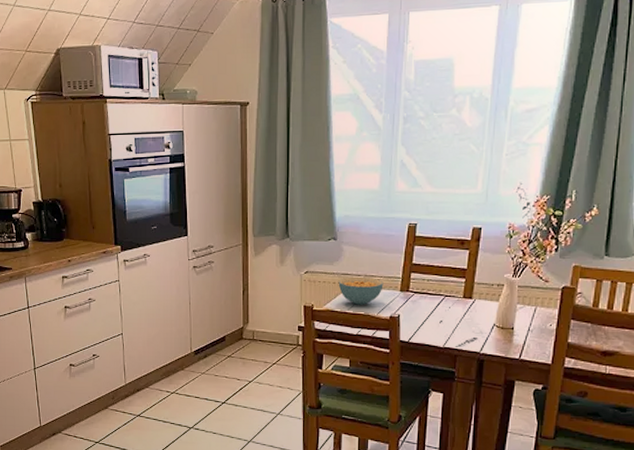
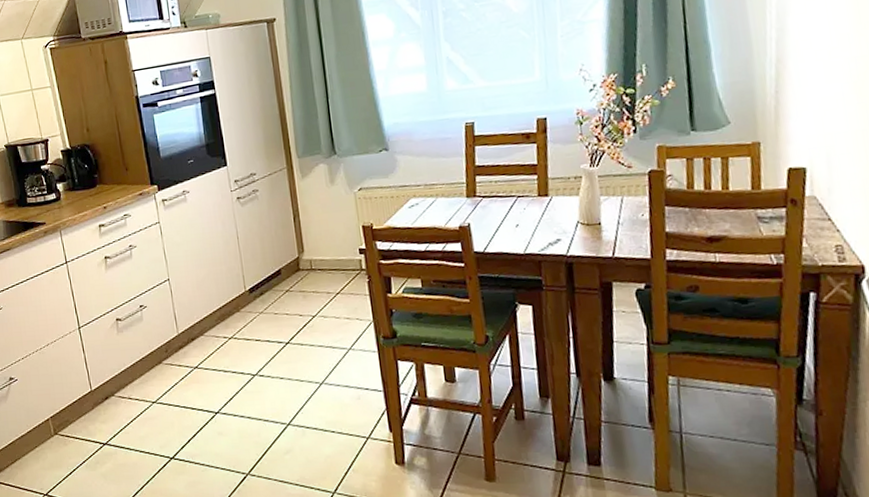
cereal bowl: present [338,278,384,305] -> none [396,186,447,218]

